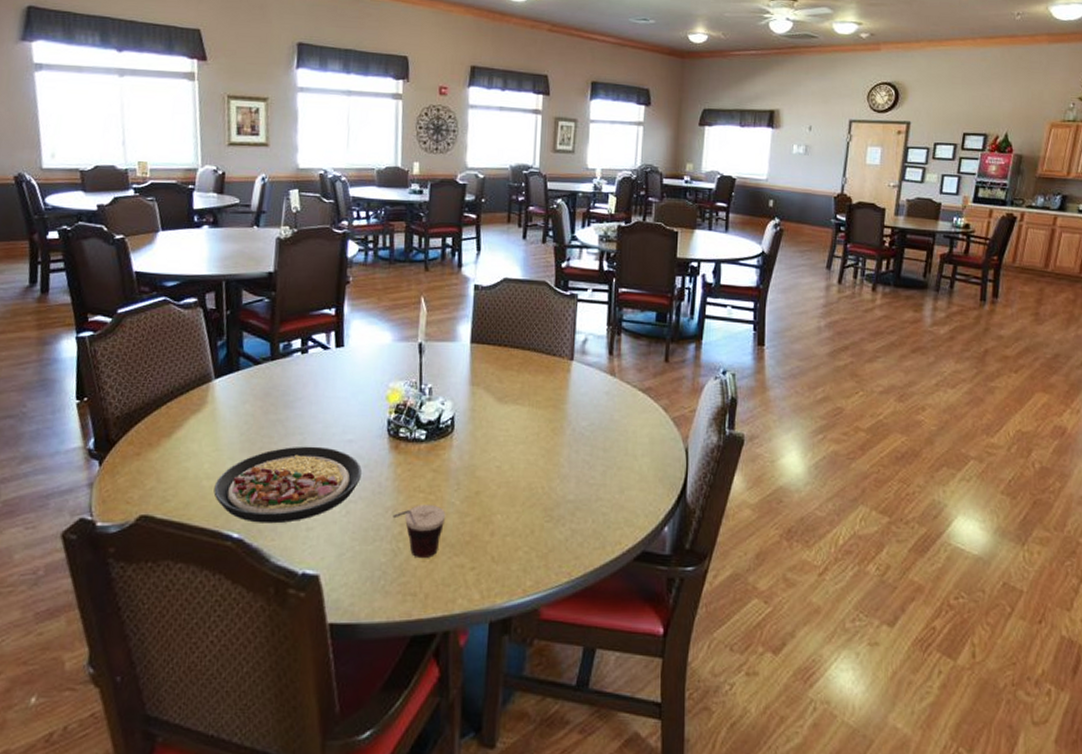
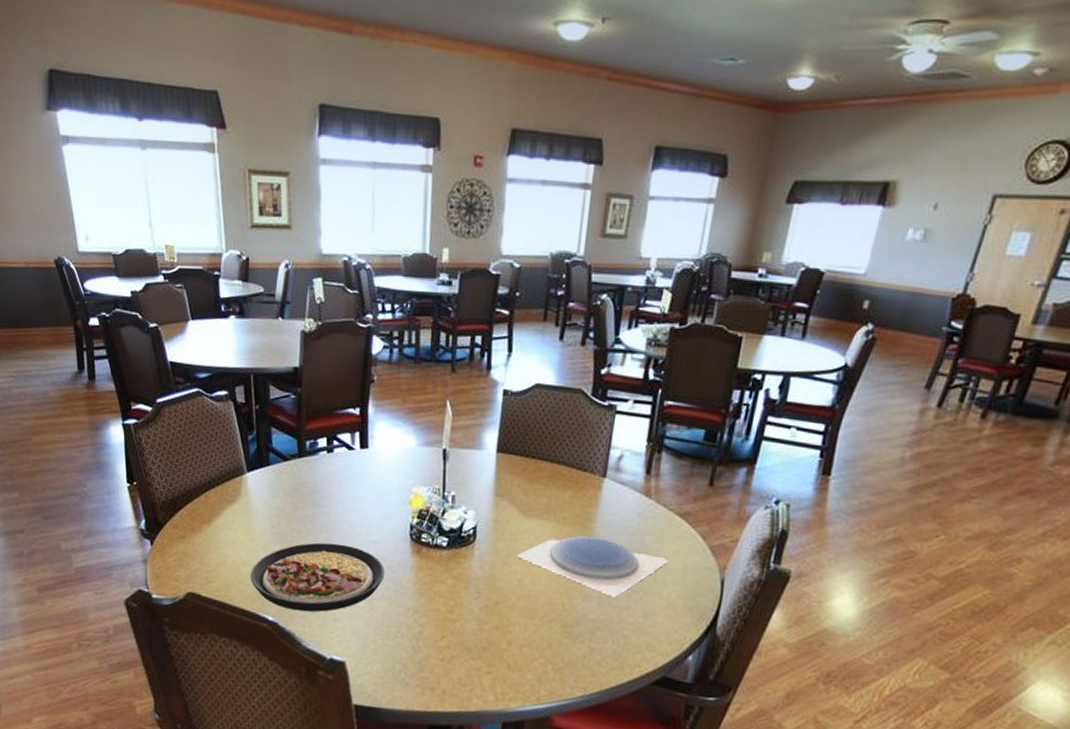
cup: present [392,505,446,559] -> none [413,608,465,659]
plate: none [494,417,637,476] -> present [516,535,669,597]

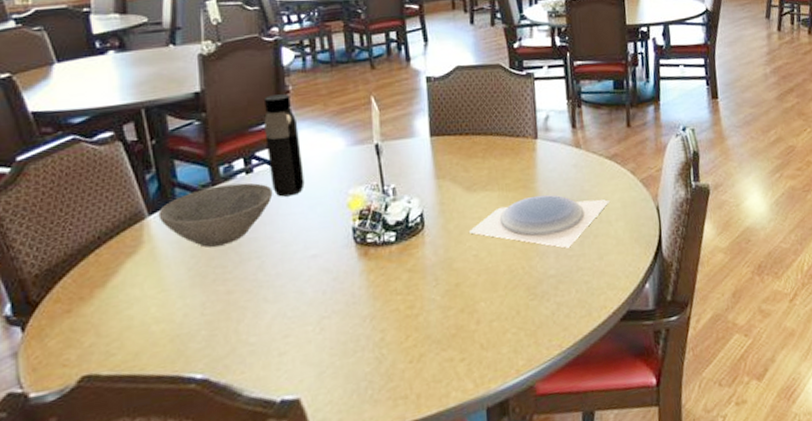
plate: present [250,542,385,612] -> none [166,267,331,359]
bowl: none [254,458,347,513] -> present [158,183,273,248]
water bottle: none [347,382,377,482] -> present [263,94,305,197]

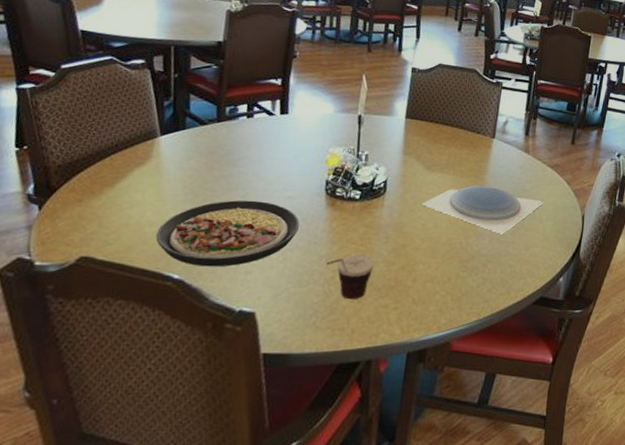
bowl: present [158,183,273,248] -> none [168,122,267,173]
plate: none [166,267,331,359] -> present [156,200,300,267]
water bottle: present [263,94,305,197] -> none [266,56,298,144]
cup: none [371,304,428,361] -> present [326,254,375,300]

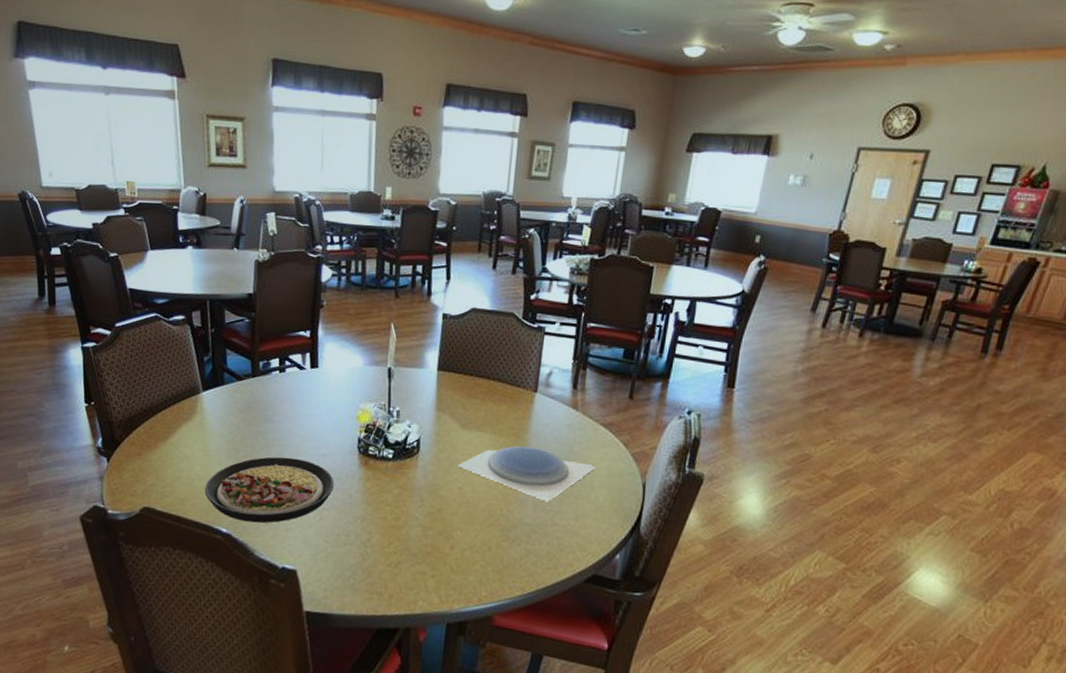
cup: present [326,254,375,300] -> none [361,516,410,564]

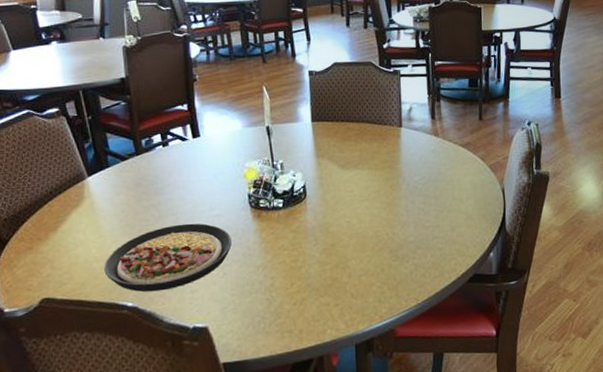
plate: present [457,445,596,502] -> none [342,174,462,220]

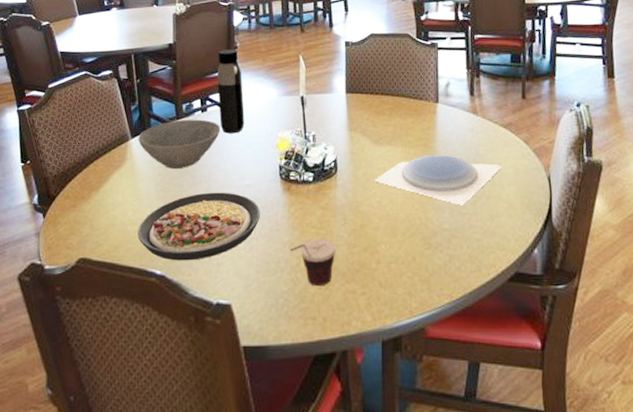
bowl: none [95,154,185,204] -> present [138,119,220,169]
water bottle: none [175,82,210,167] -> present [217,49,245,134]
cup: none [263,259,309,303] -> present [290,239,336,287]
plate: none [342,174,462,220] -> present [374,154,502,206]

